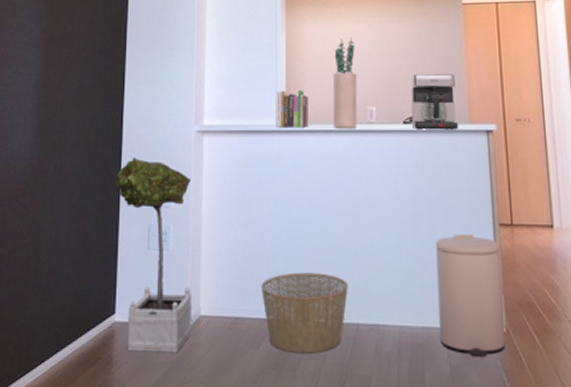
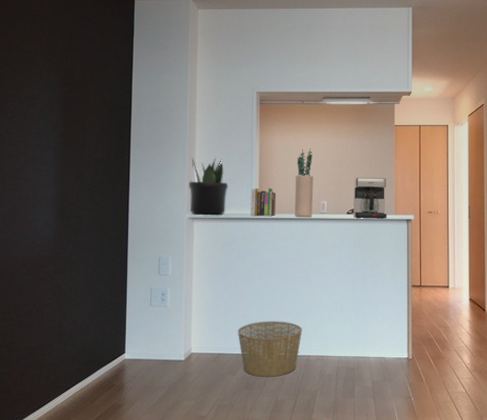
potted tree: present [116,157,192,353] -> none [124,238,185,380]
planter: none [199,51,246,127] -> present [190,157,227,215]
pedal bin: present [435,234,506,357] -> none [366,293,412,375]

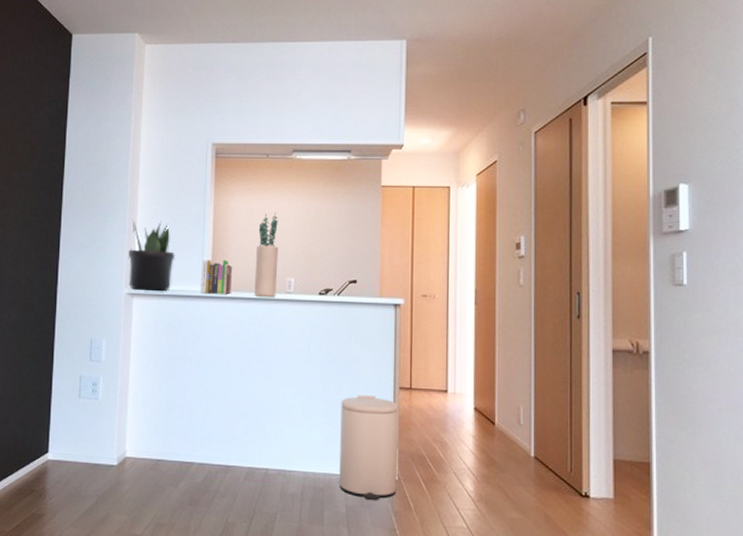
basket: present [238,321,302,377] -> none [182,422,260,493]
coffee maker: present [353,177,387,219] -> none [327,249,370,302]
pedal bin: none [366,293,412,375] -> present [339,395,399,500]

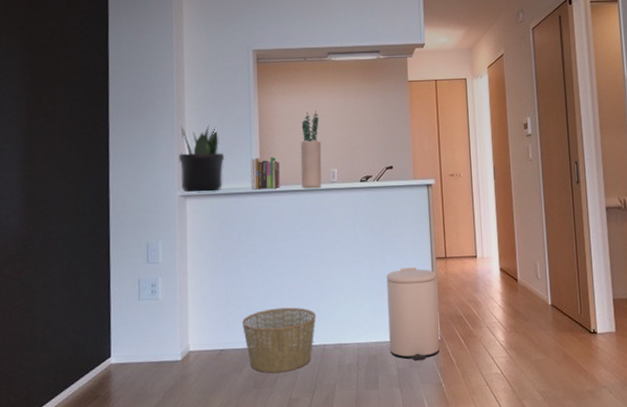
basket: none [182,422,260,493] -> present [242,307,316,373]

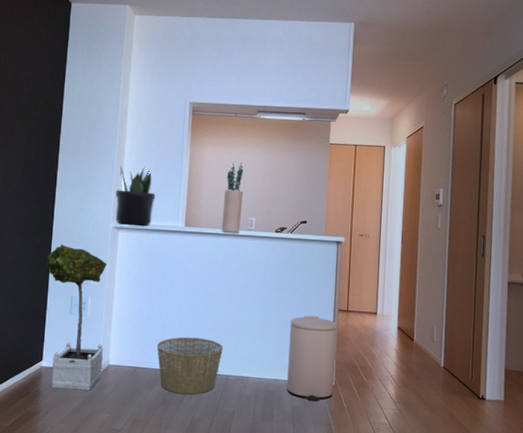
potted tree: none [105,222,182,387] -> present [46,244,108,391]
books: present [250,156,280,190] -> none [177,200,205,231]

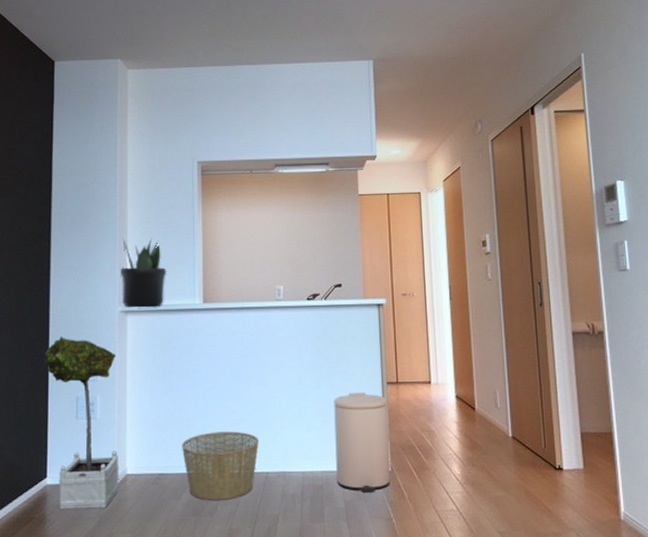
vase: present [222,163,243,233] -> none [244,225,267,305]

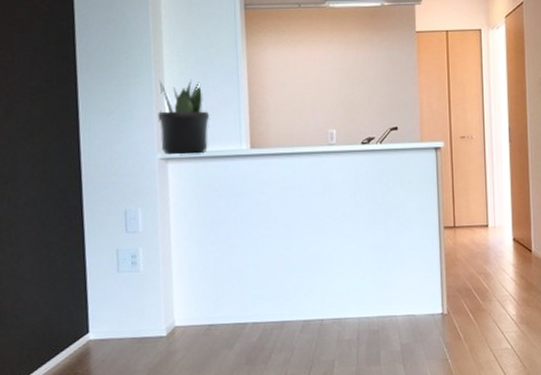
potted tree: present [44,337,118,510] -> none [78,187,167,364]
basket: present [182,431,259,501] -> none [232,279,313,349]
pedal bin: present [334,392,391,493] -> none [390,237,447,335]

